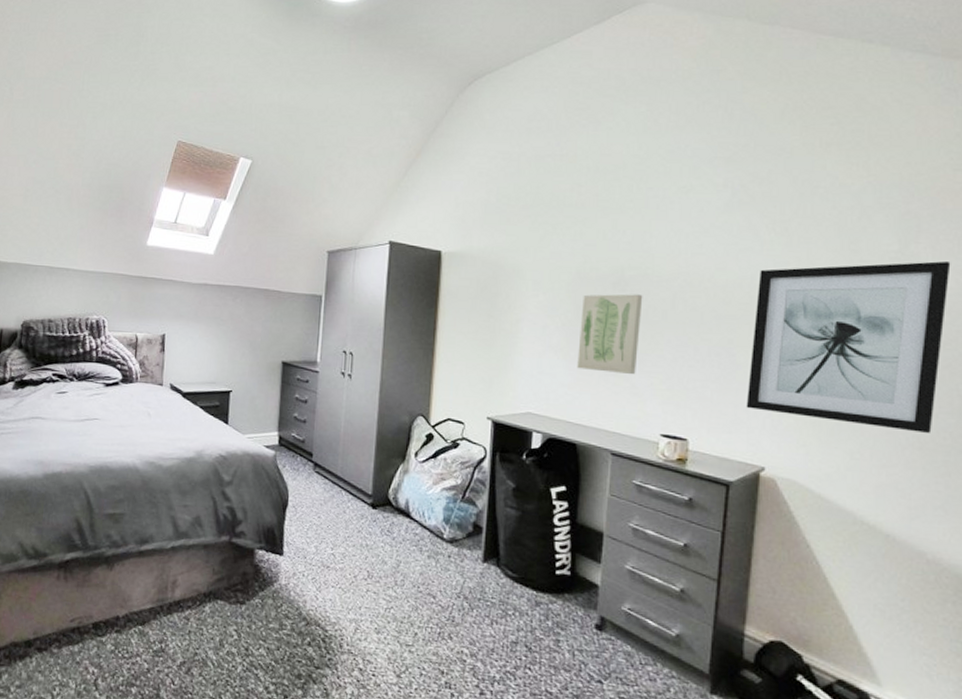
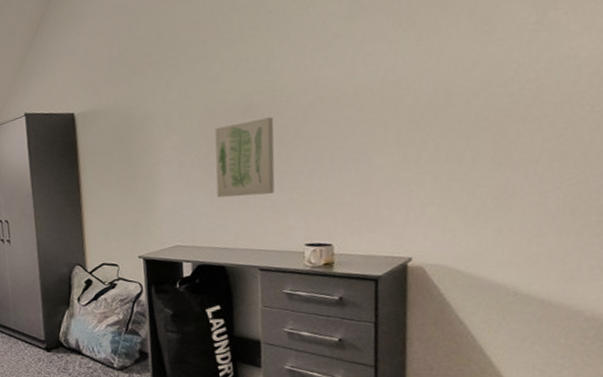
wall art: present [746,261,951,433] -> none [387,22,595,206]

